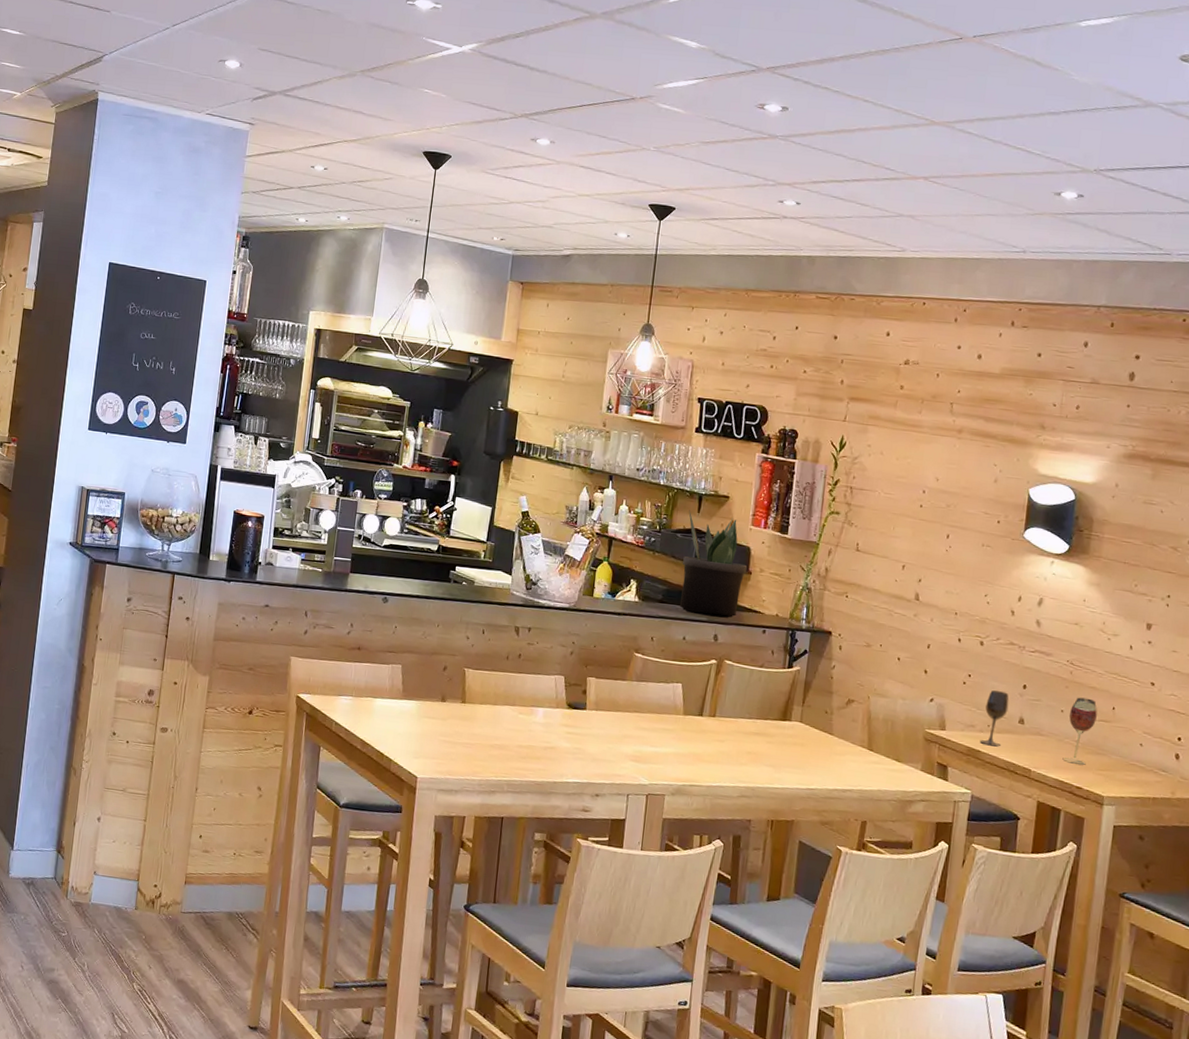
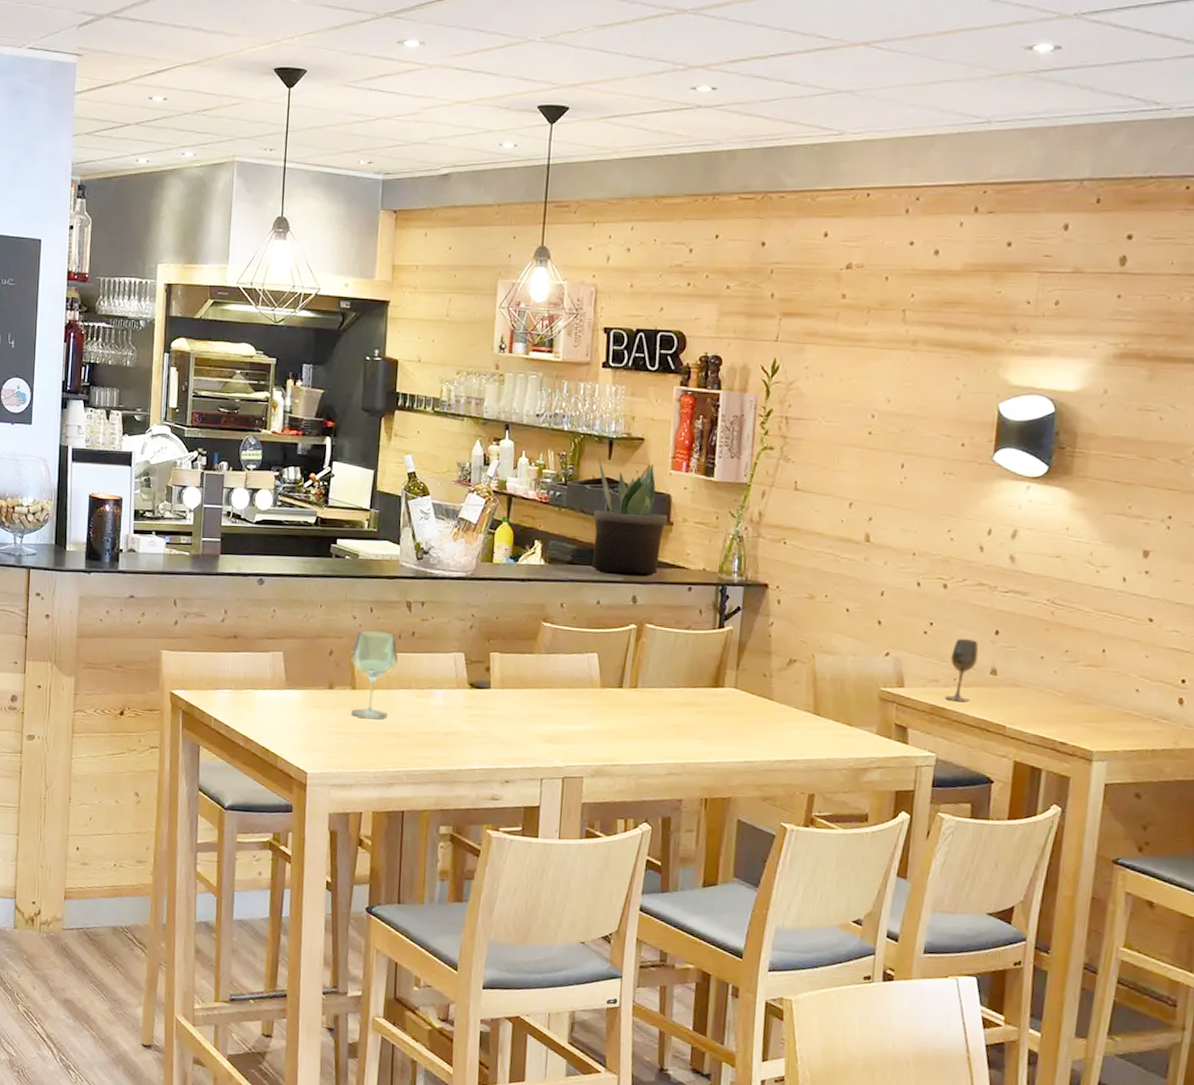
wine glass: none [460,650,505,732] -> present [351,630,399,720]
wineglass: present [1062,697,1098,765] -> none [1043,640,1085,717]

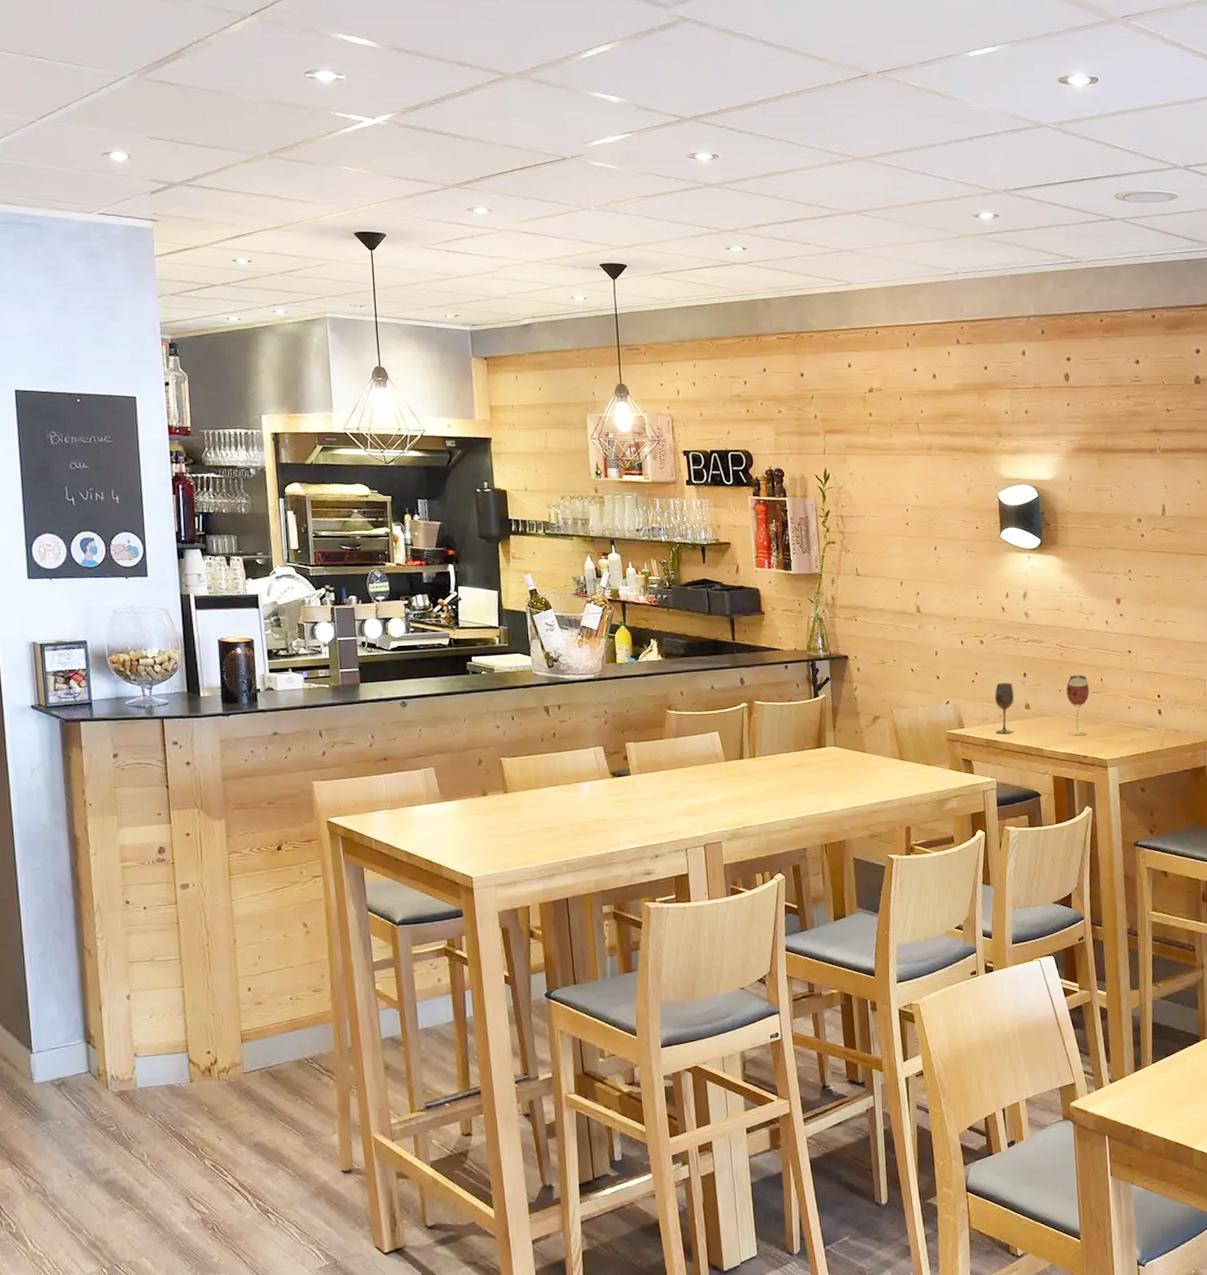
wine glass: present [351,630,399,720] -> none [499,736,544,819]
planter: present [592,457,668,578] -> none [694,562,760,663]
wineglass: none [1043,640,1085,717] -> present [1066,675,1090,736]

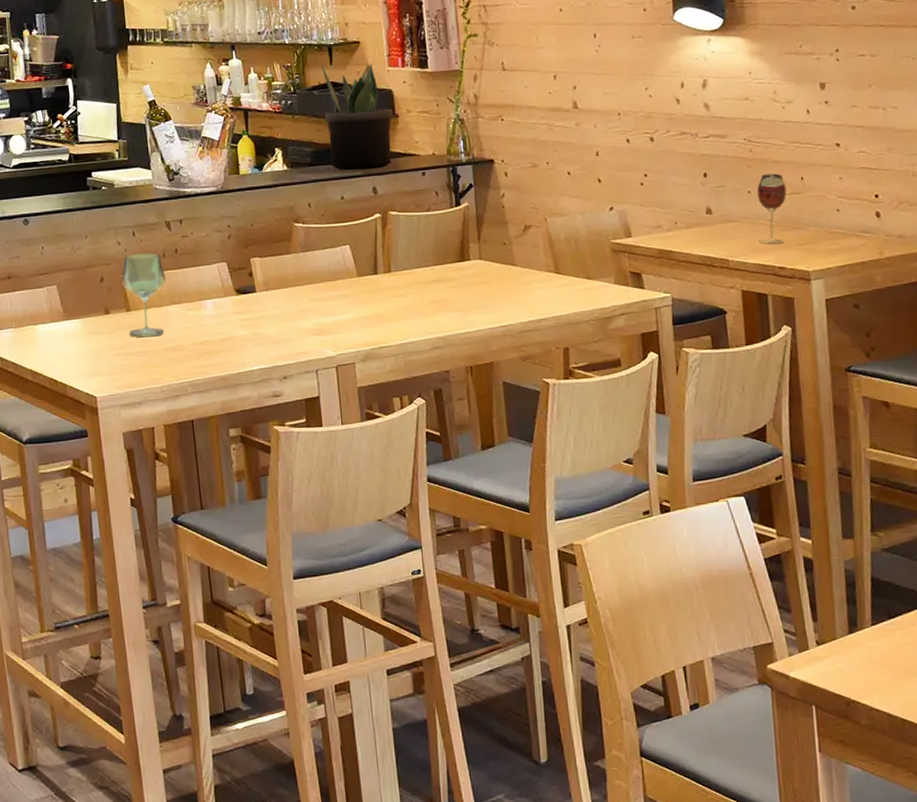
wine glass: none [499,736,544,819] -> present [121,252,167,338]
planter: none [694,562,760,663] -> present [321,63,394,171]
wine glass: present [995,683,1015,735] -> none [668,184,693,244]

